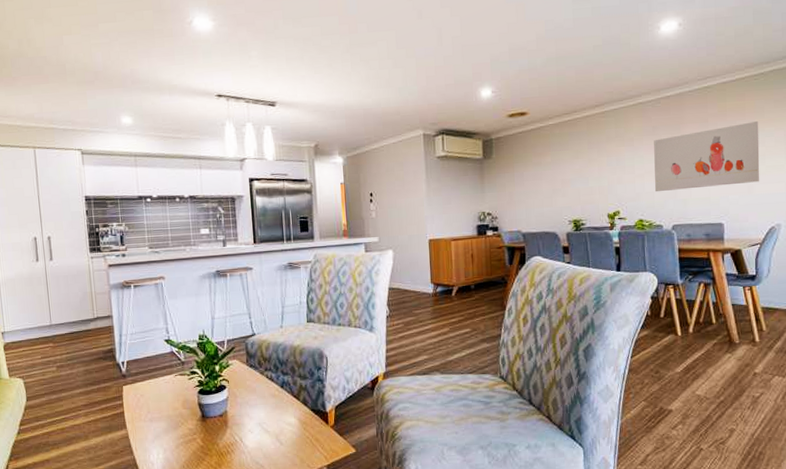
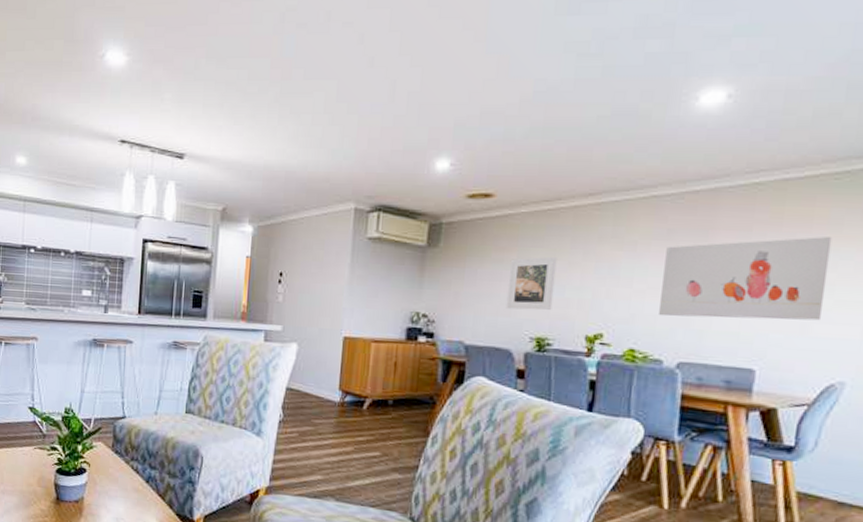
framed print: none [546,156,581,201] -> present [505,256,557,311]

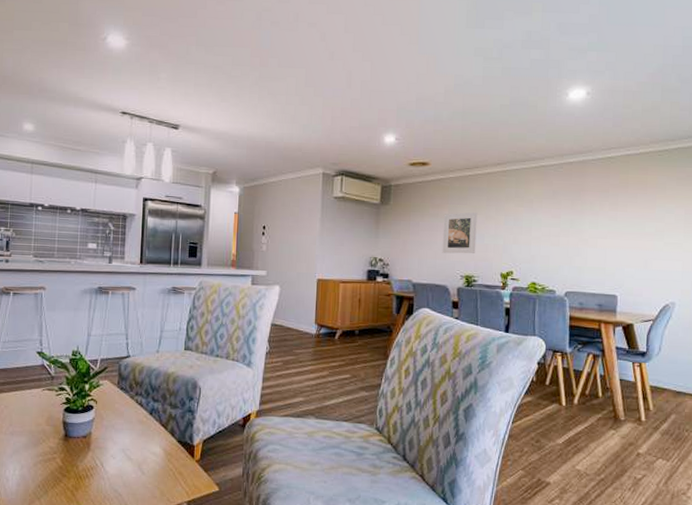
wall art: present [659,237,833,321] -> none [551,197,660,258]

